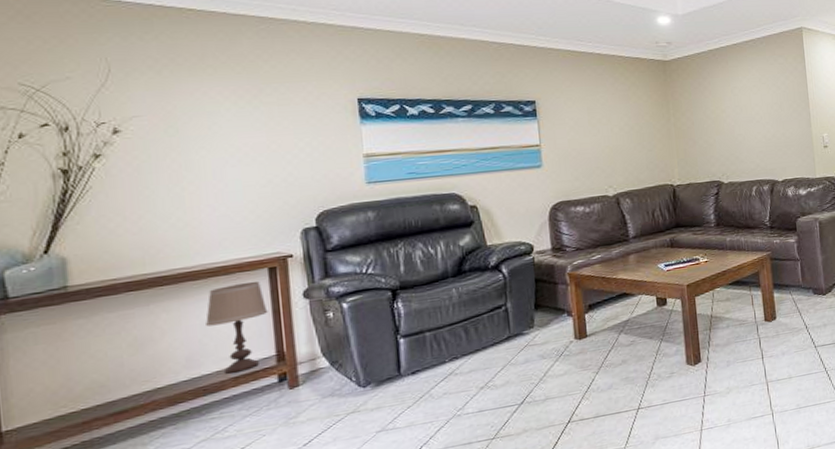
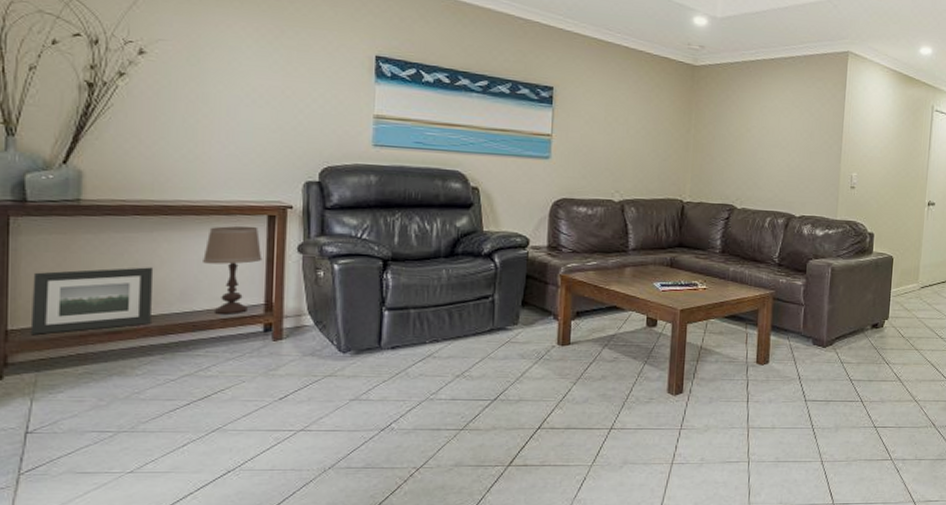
picture frame: none [24,340,158,432] -> present [30,267,154,335]

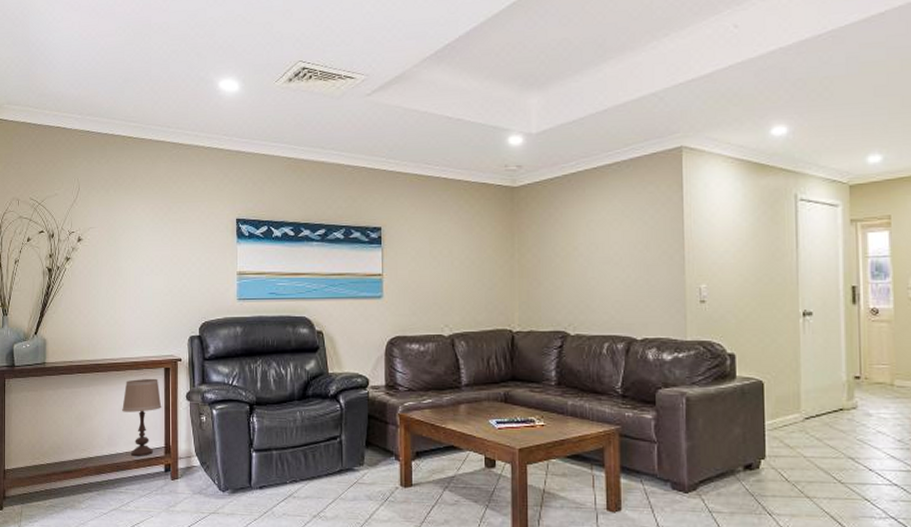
picture frame: present [30,267,154,335] -> none [18,416,91,473]

